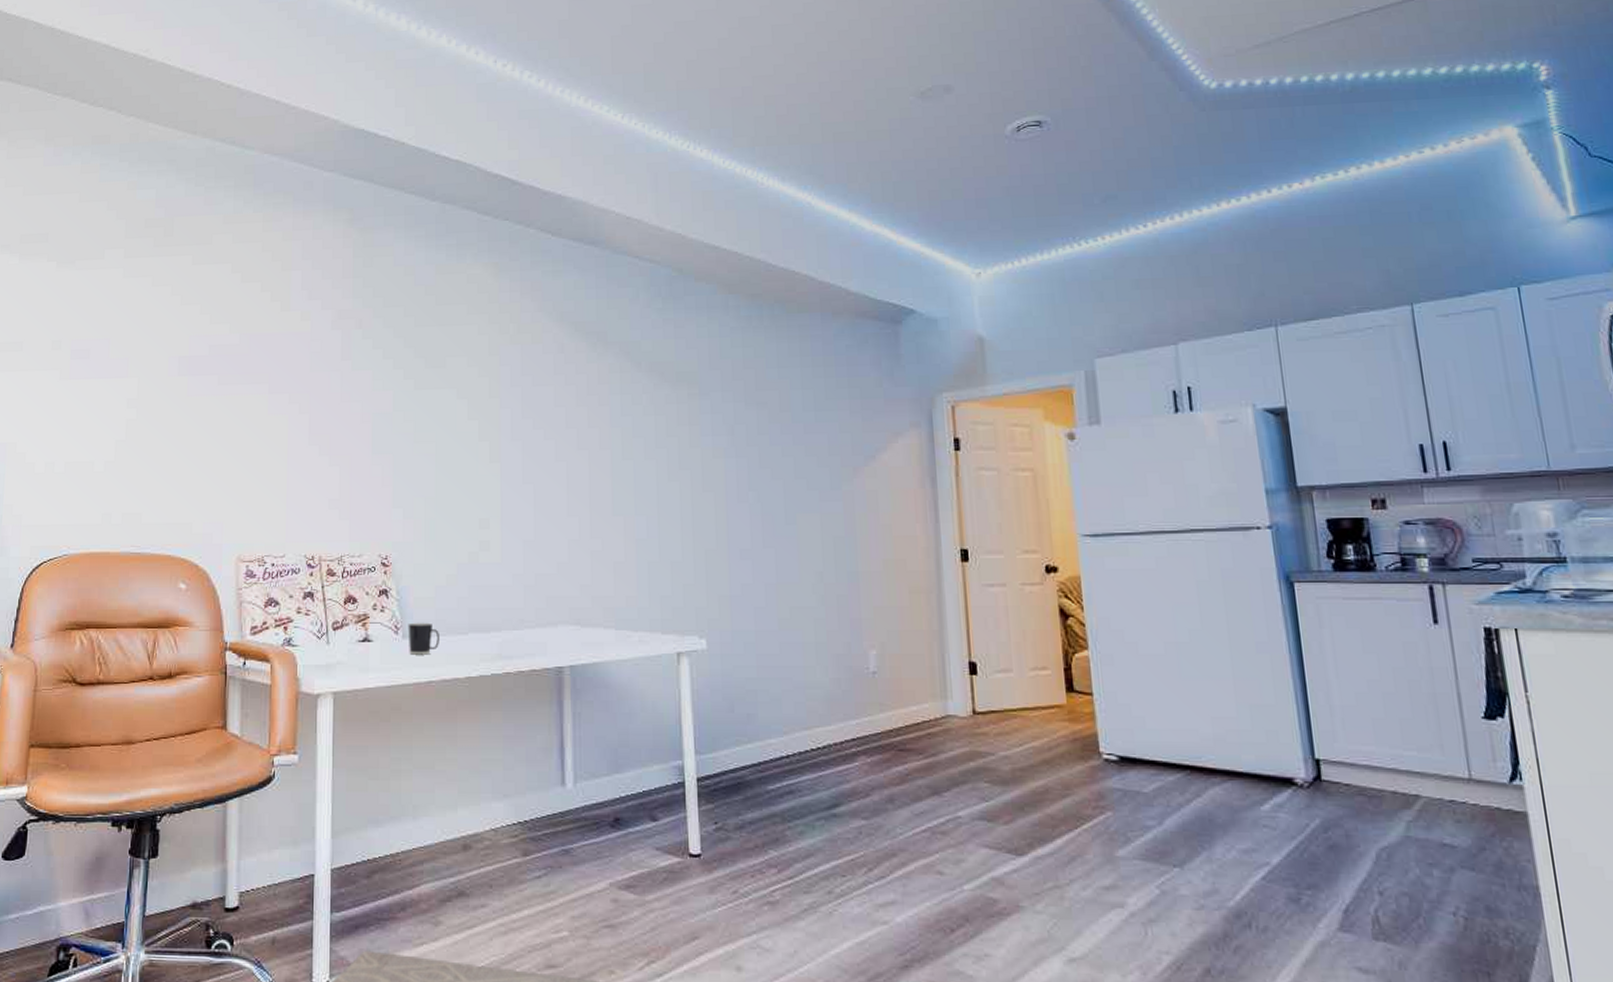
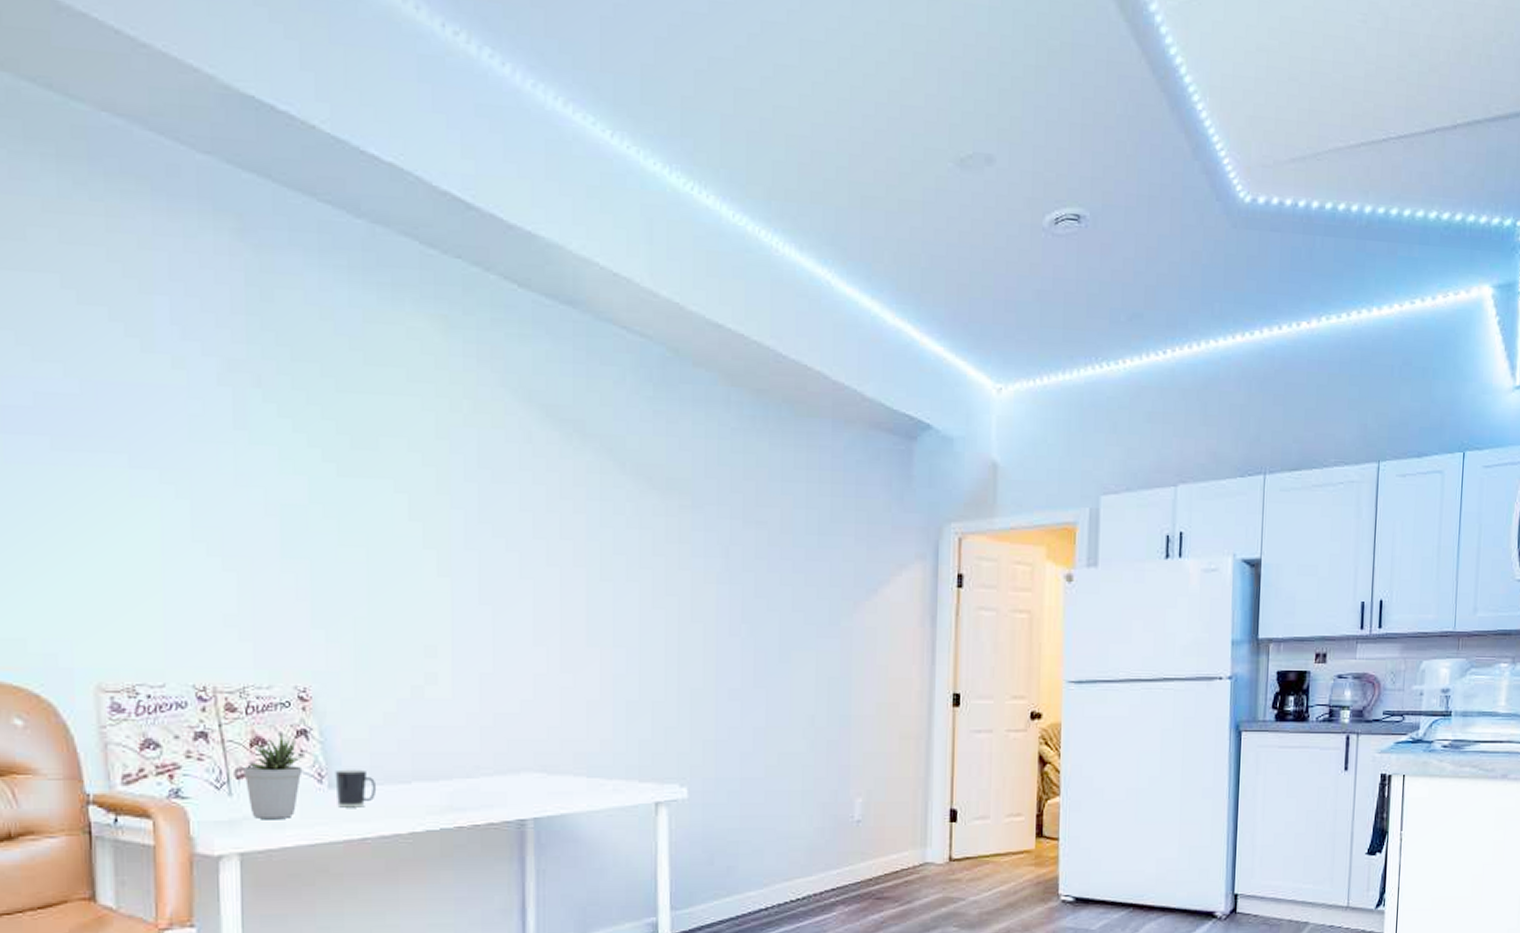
potted plant: none [338,594,383,665] -> present [243,735,303,820]

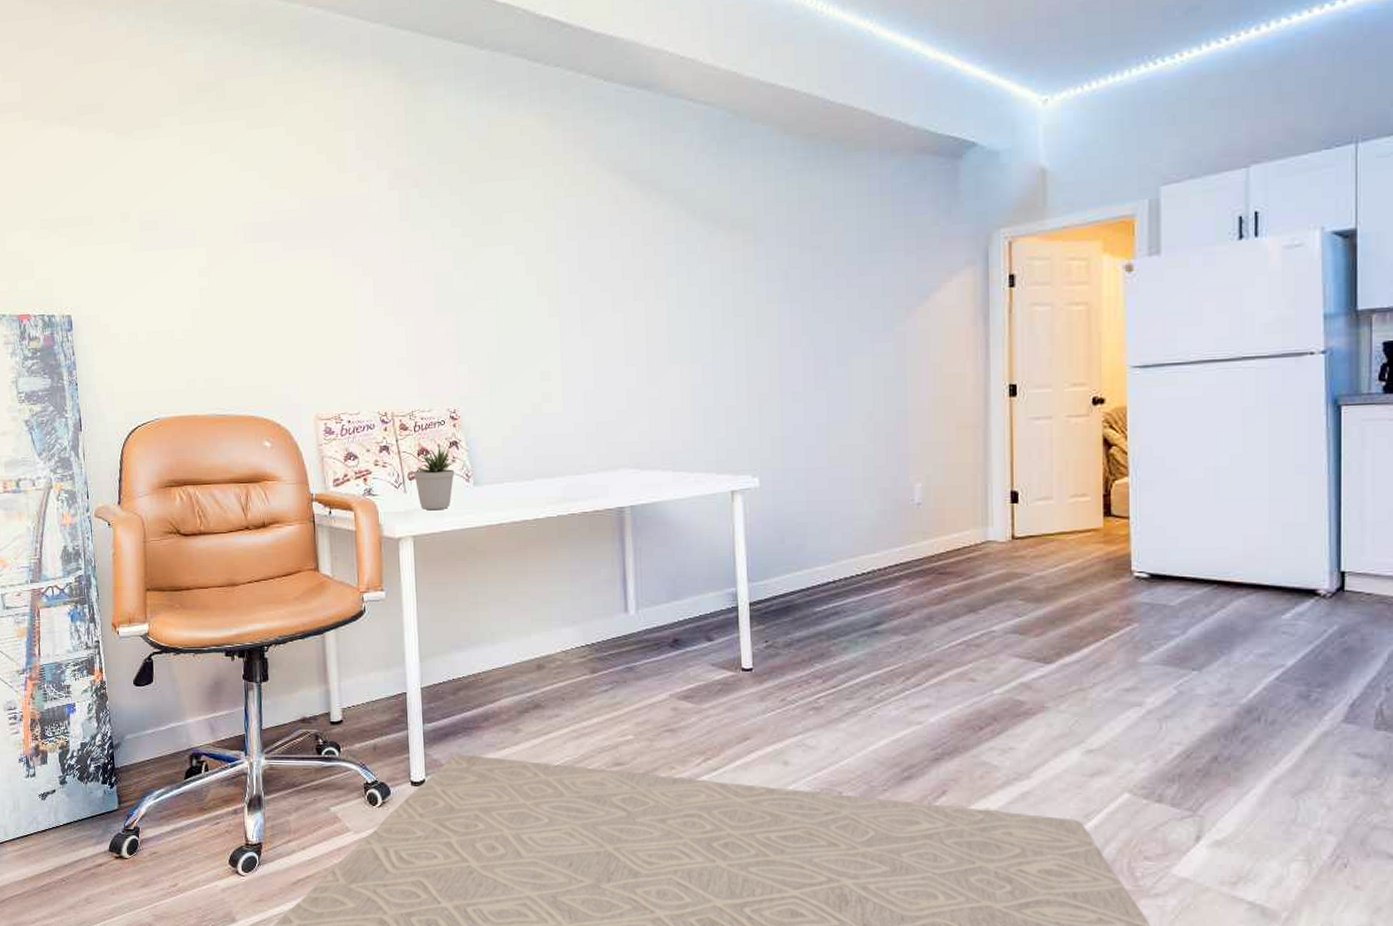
mug: present [335,769,375,808] -> none [478,470,508,500]

